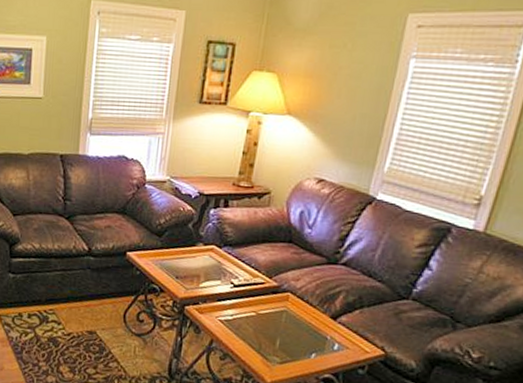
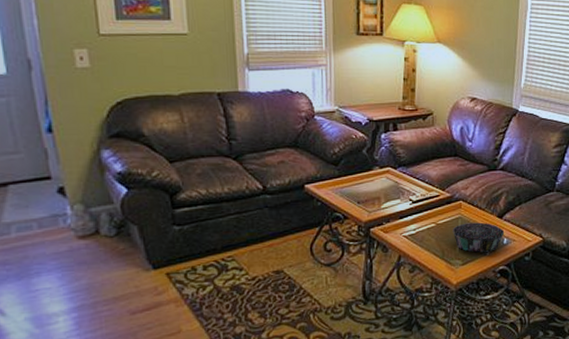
decorative bowl: none [274,318,337,356] -> present [452,222,505,253]

